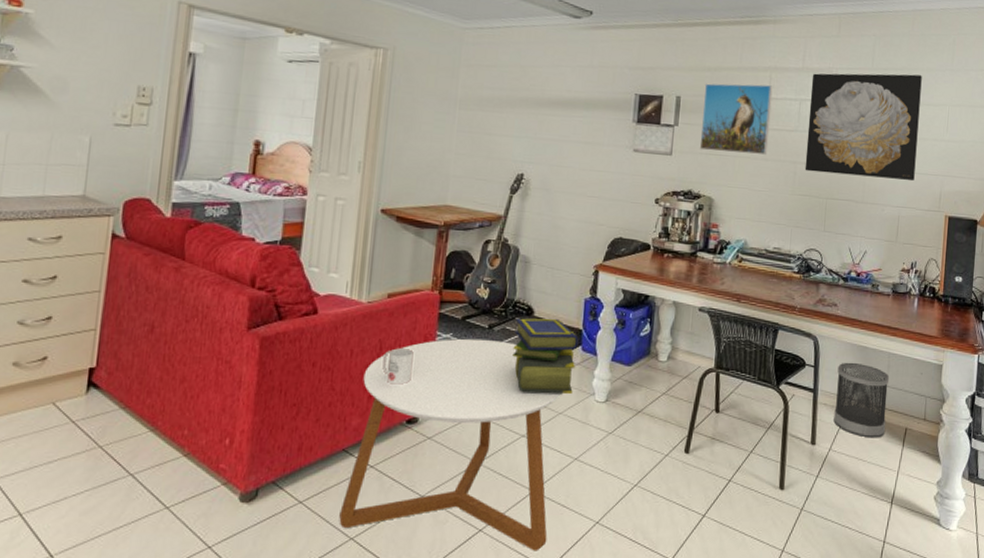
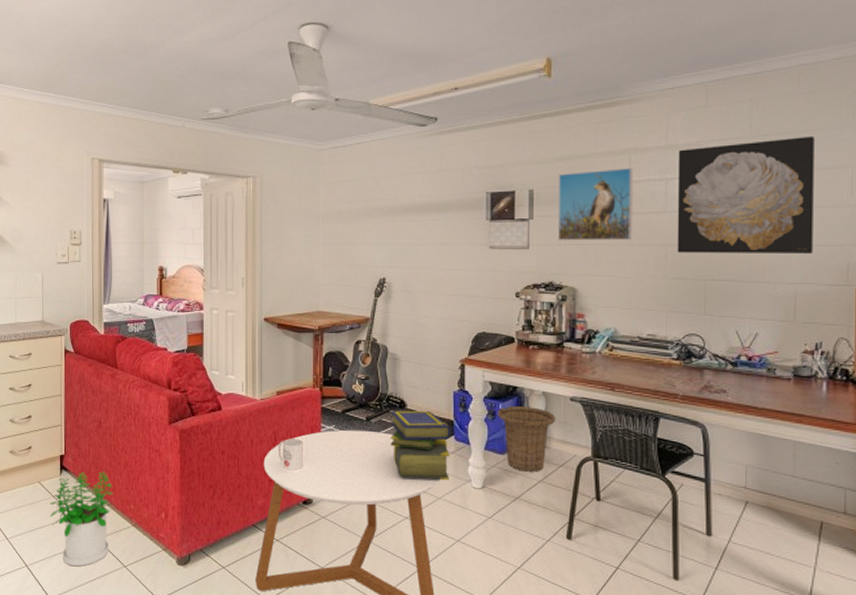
potted plant: none [64,387,162,512] -> present [49,470,113,567]
basket: none [627,315,684,384] -> present [497,406,556,472]
wastebasket: present [833,362,890,438] -> none [731,451,797,532]

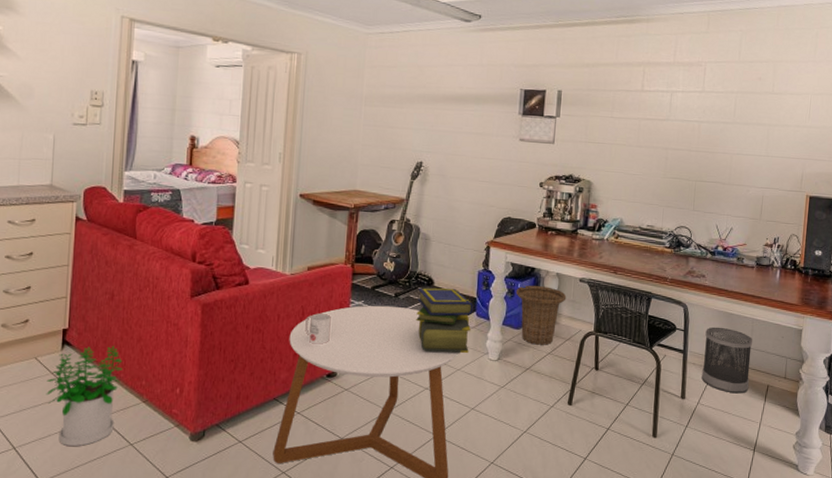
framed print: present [557,168,634,241] -> none [579,78,646,143]
wall art: present [677,136,815,255] -> none [675,66,786,165]
wastebasket: none [731,451,797,532] -> present [701,327,753,394]

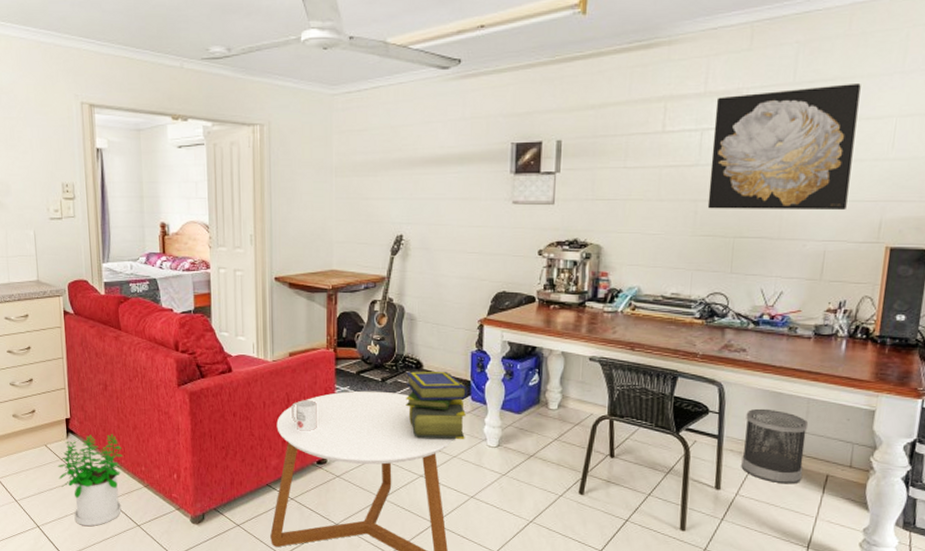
basket: present [515,285,567,345] -> none [515,366,574,431]
wall art: none [675,66,786,165] -> present [707,84,861,211]

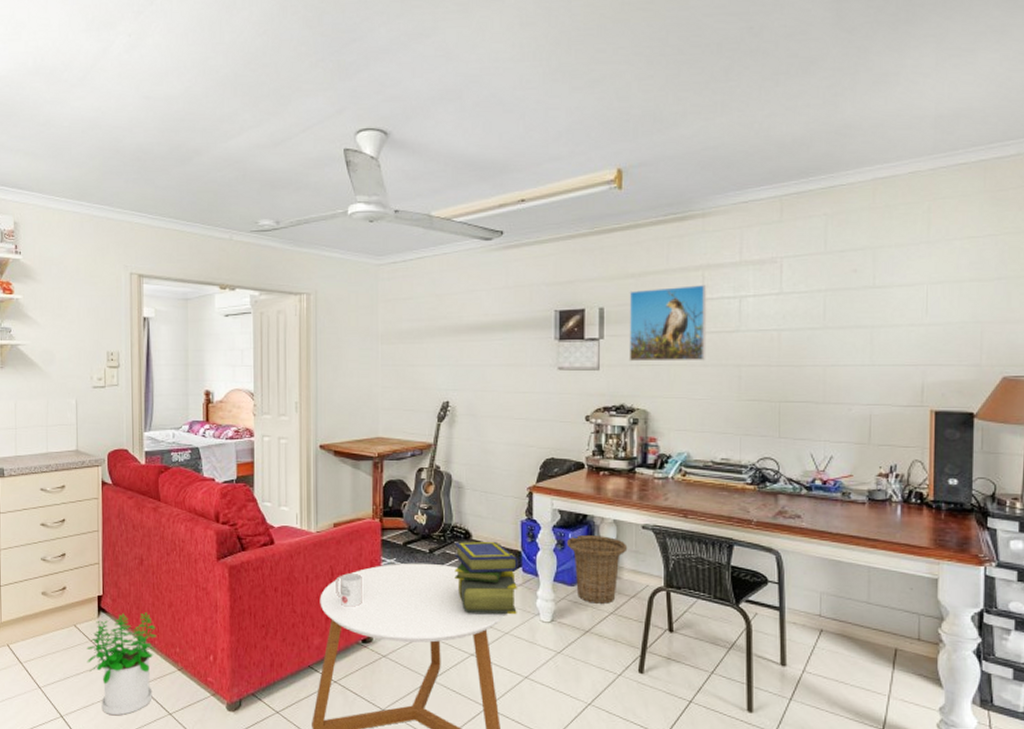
basket: none [515,366,574,431] -> present [566,535,628,604]
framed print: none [584,117,669,196] -> present [629,285,707,362]
wall art: present [707,84,861,211] -> none [751,253,890,375]
wastebasket: present [741,408,809,484] -> none [806,578,871,660]

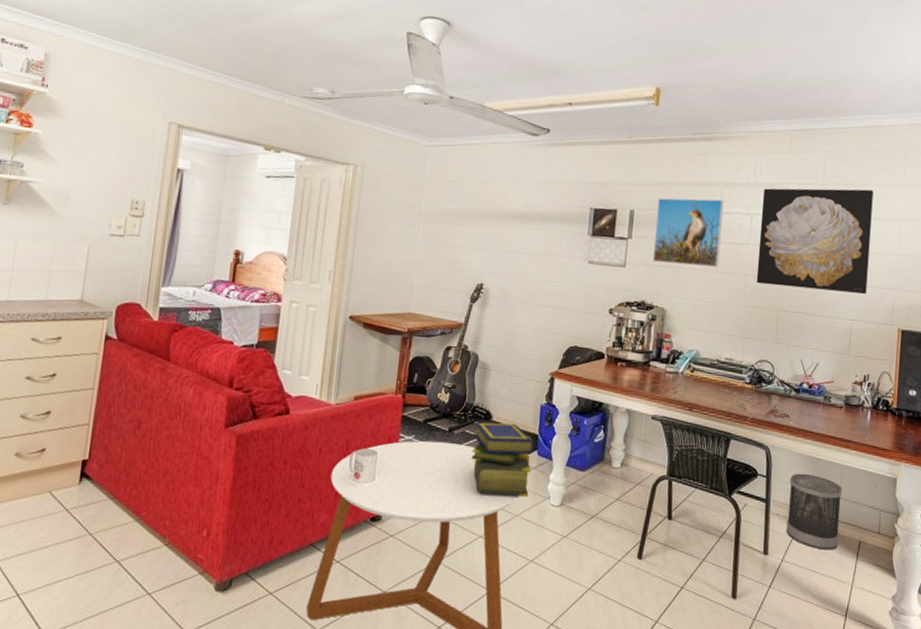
potted plant: present [86,611,157,716] -> none [58,479,146,595]
basket: present [566,535,628,604] -> none [581,422,637,490]
wall art: none [751,253,890,375] -> present [756,188,874,295]
wastebasket: none [806,578,871,660] -> present [786,473,843,550]

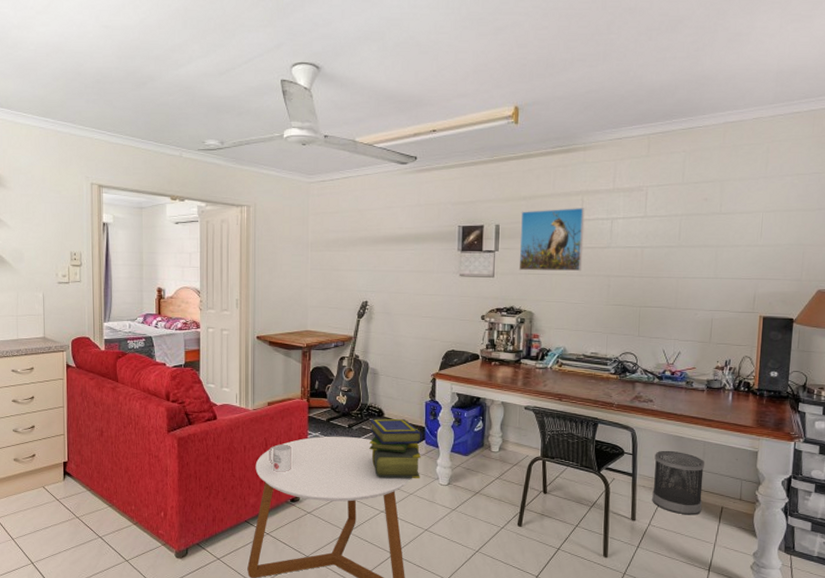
wall art: present [756,188,874,295] -> none [618,185,734,286]

